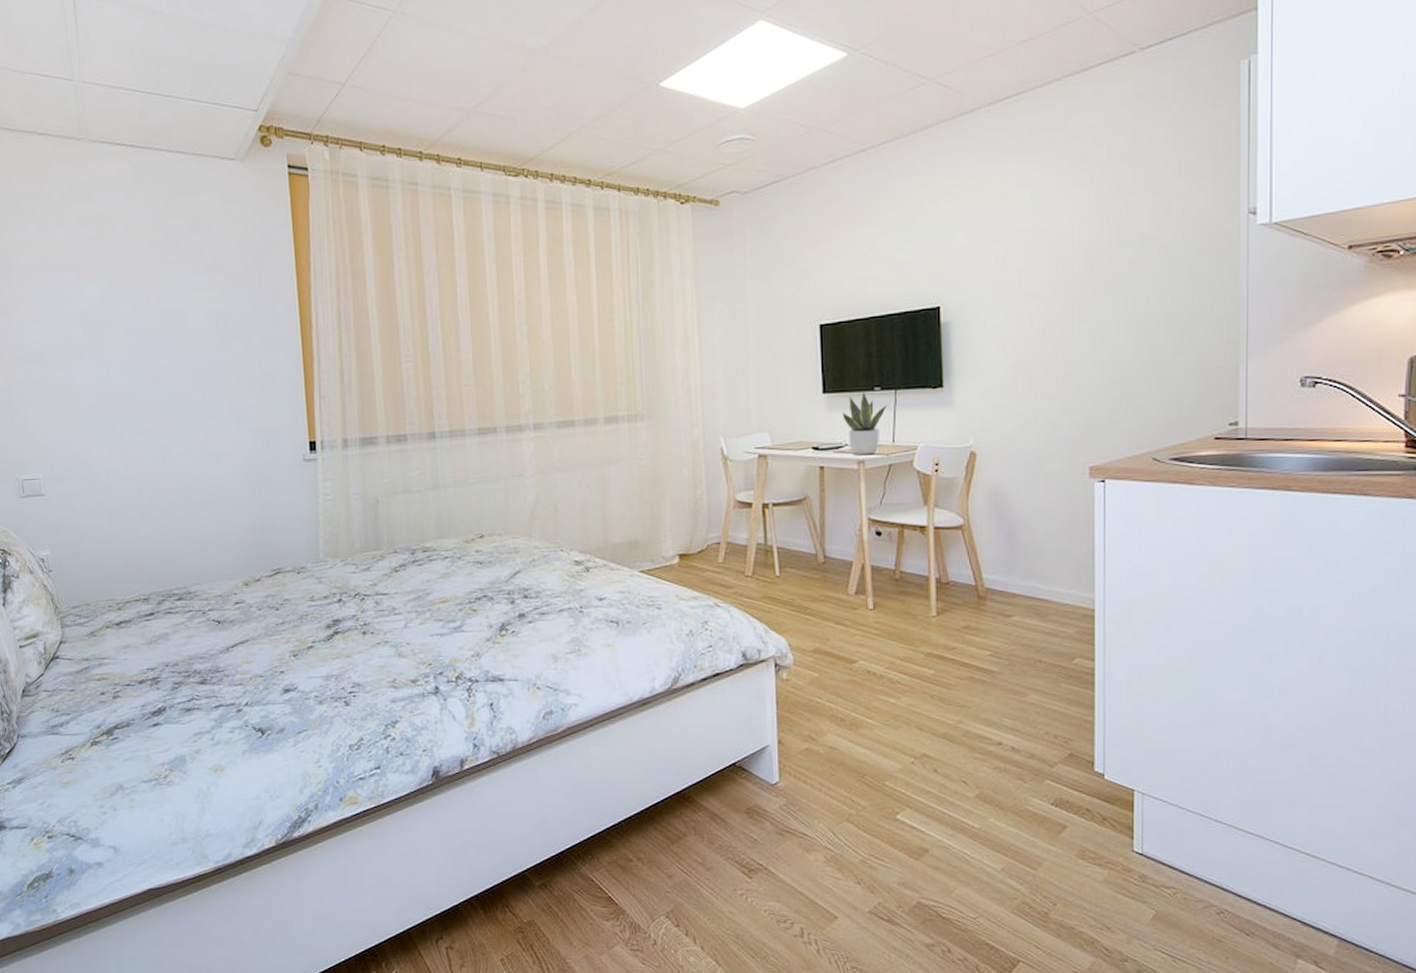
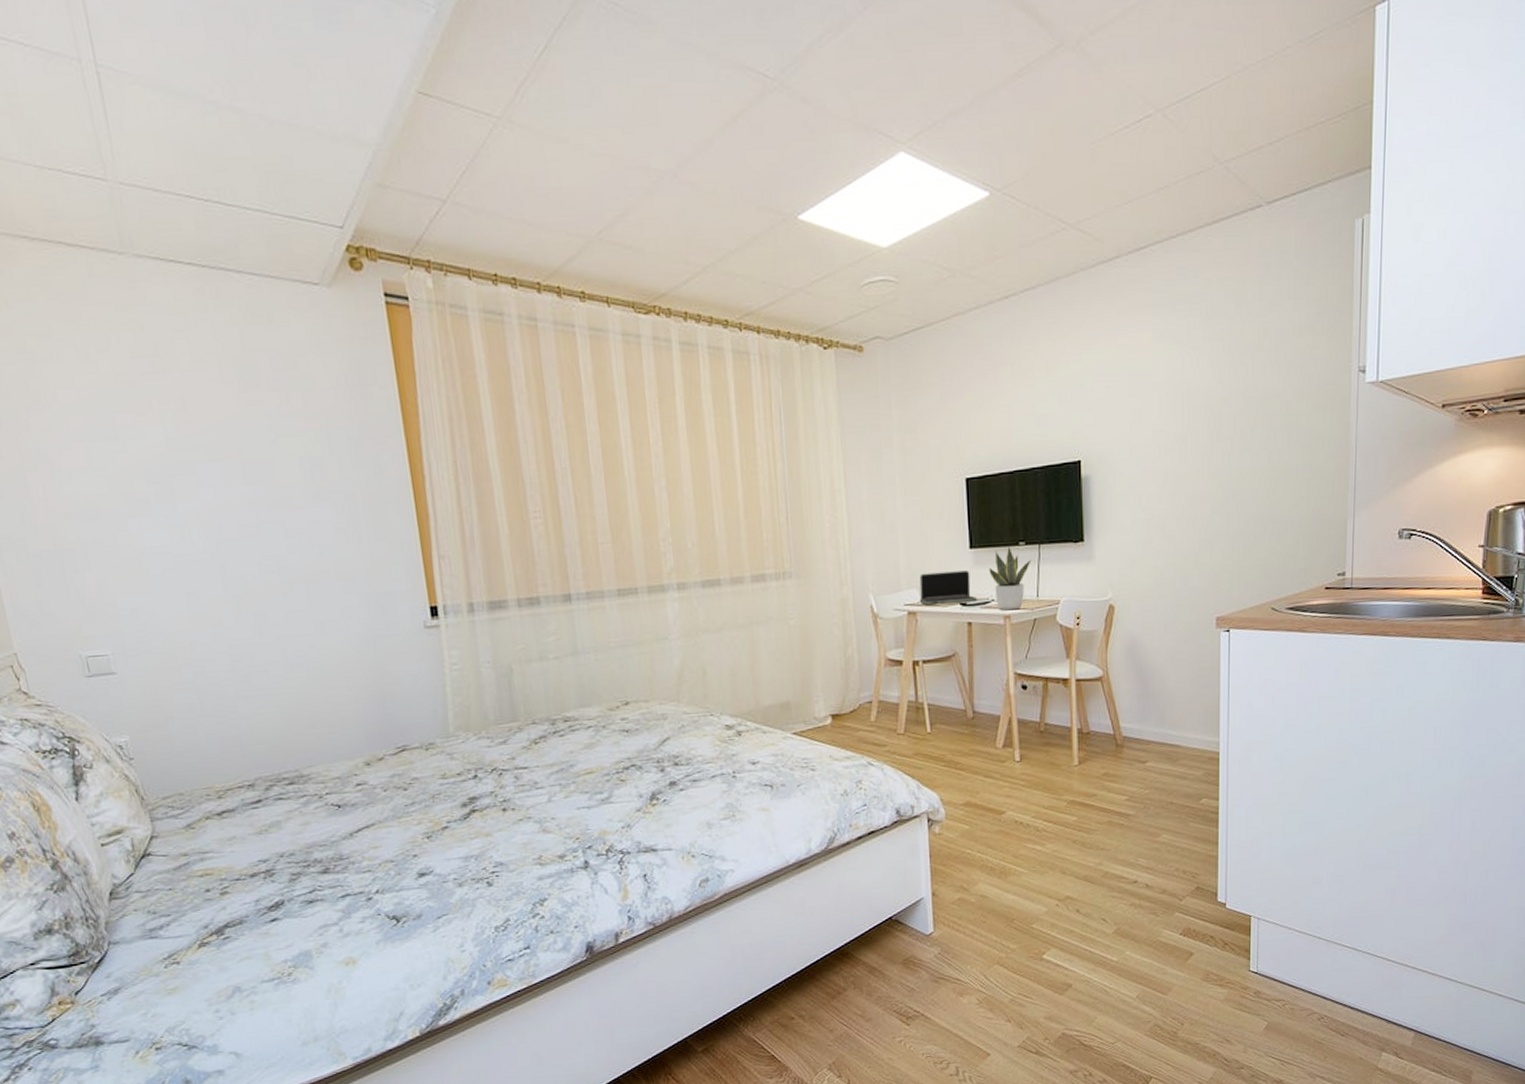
laptop: none [768,415,829,449] -> present [918,570,977,606]

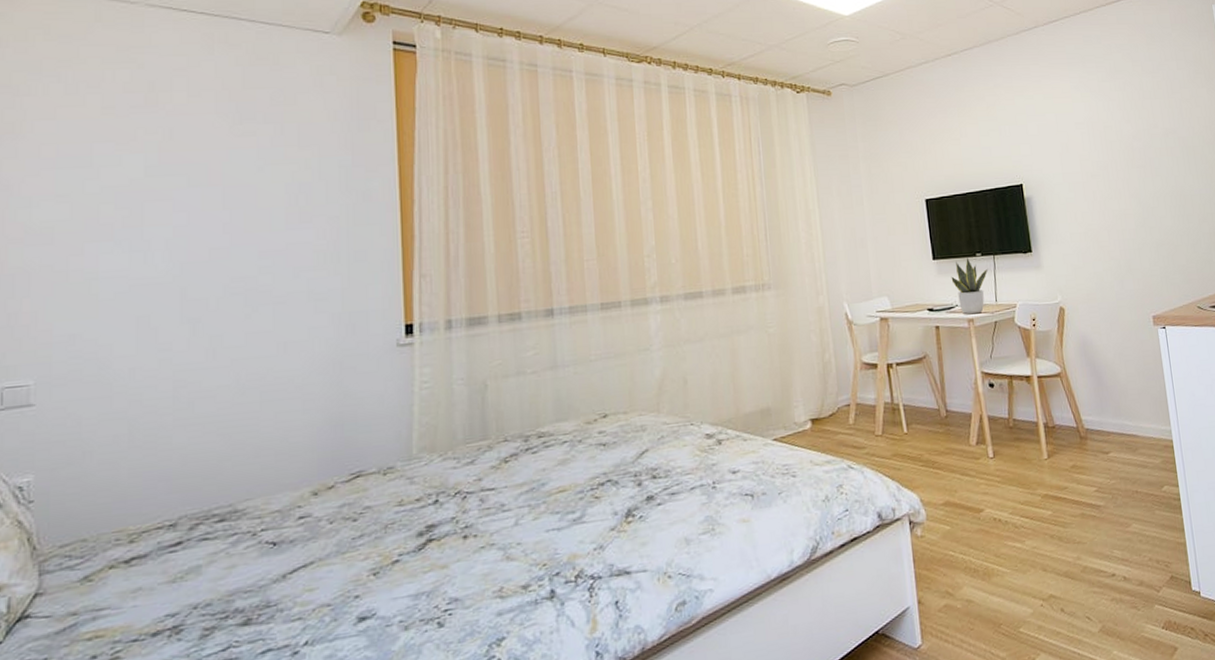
laptop: present [918,570,977,606] -> none [889,279,942,312]

